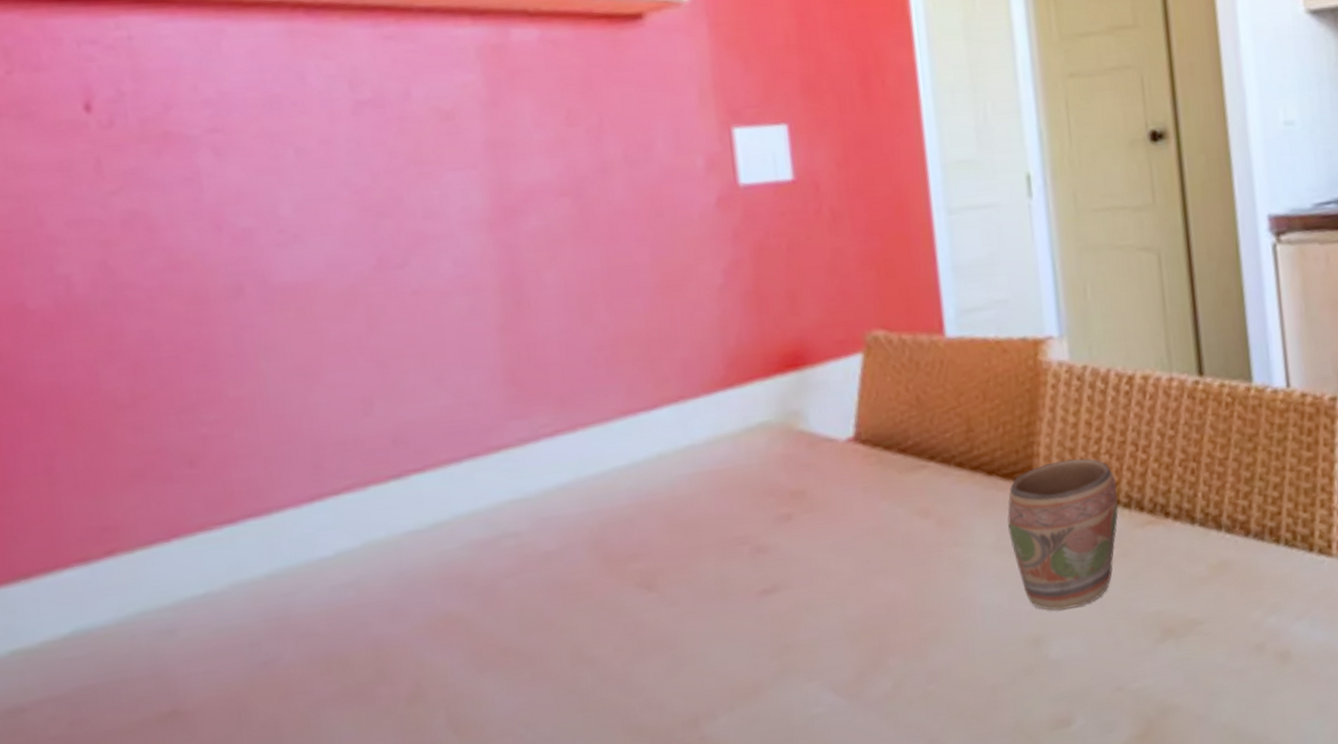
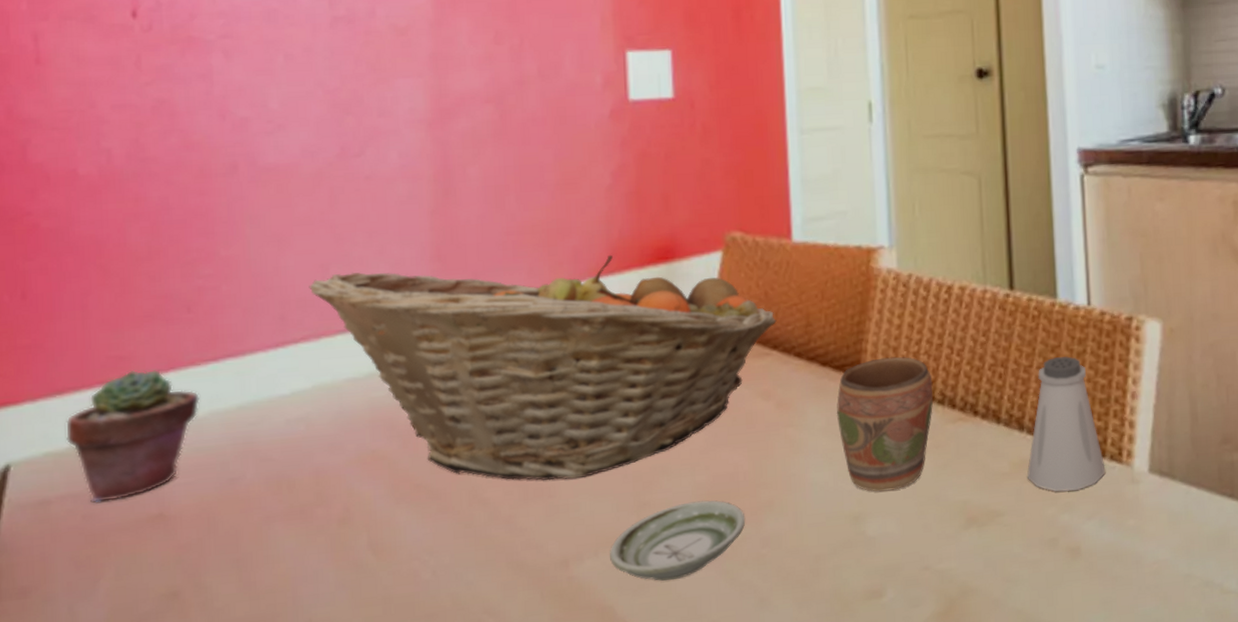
potted succulent: none [36,538,217,706] -> present [65,369,201,504]
fruit basket: none [348,365,932,633] -> present [309,254,777,481]
saucer: none [748,635,908,732] -> present [610,500,746,581]
saltshaker: none [1228,444,1314,593] -> present [1027,355,1105,492]

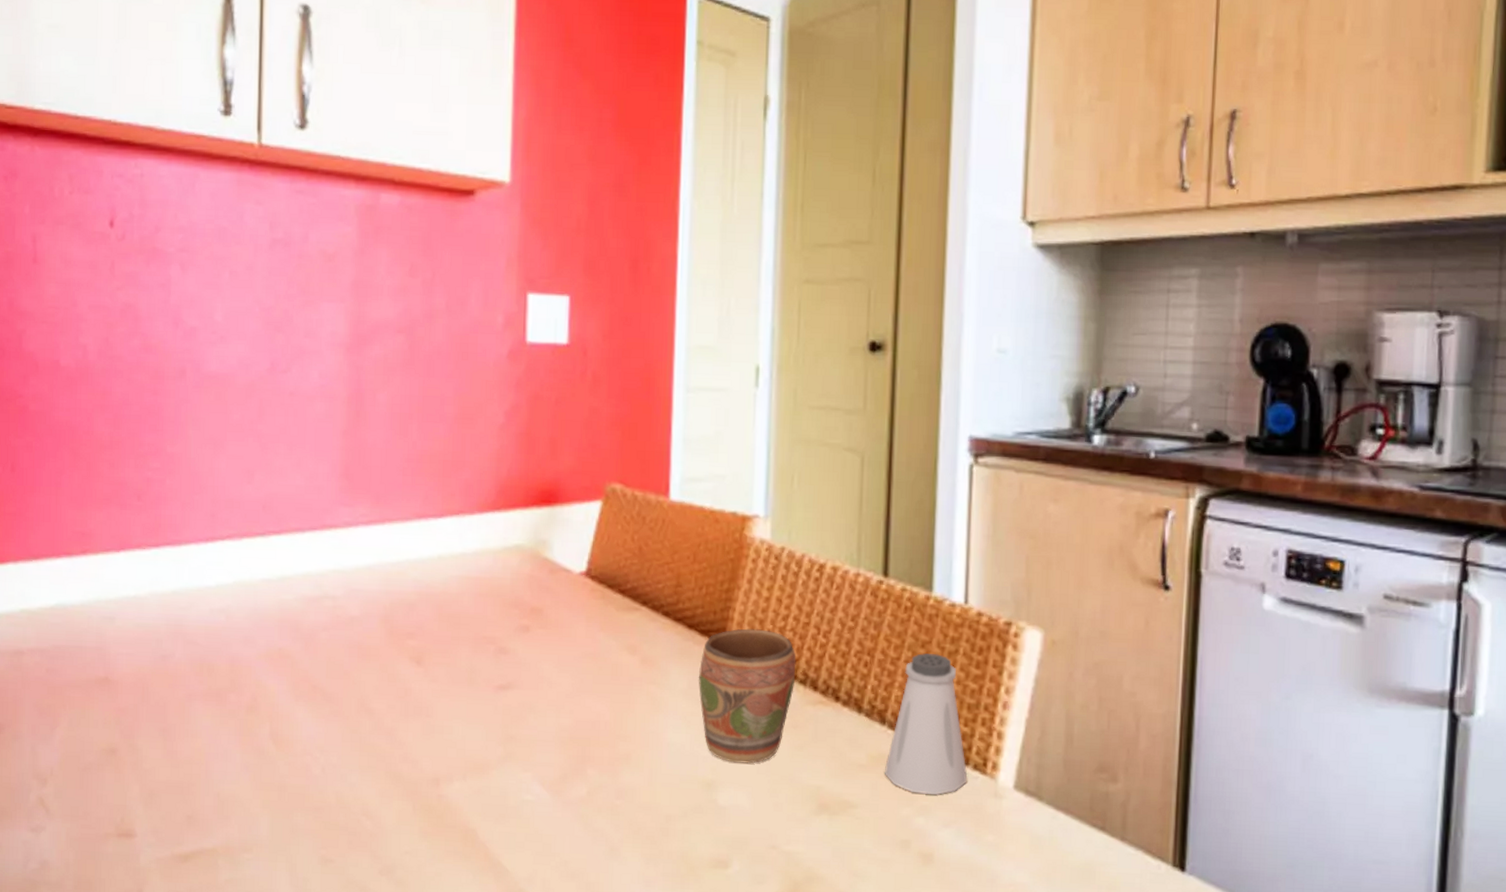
potted succulent: present [65,369,201,504] -> none [37,545,144,660]
fruit basket: present [309,254,777,481] -> none [236,480,648,704]
saucer: present [610,500,746,581] -> none [476,742,603,815]

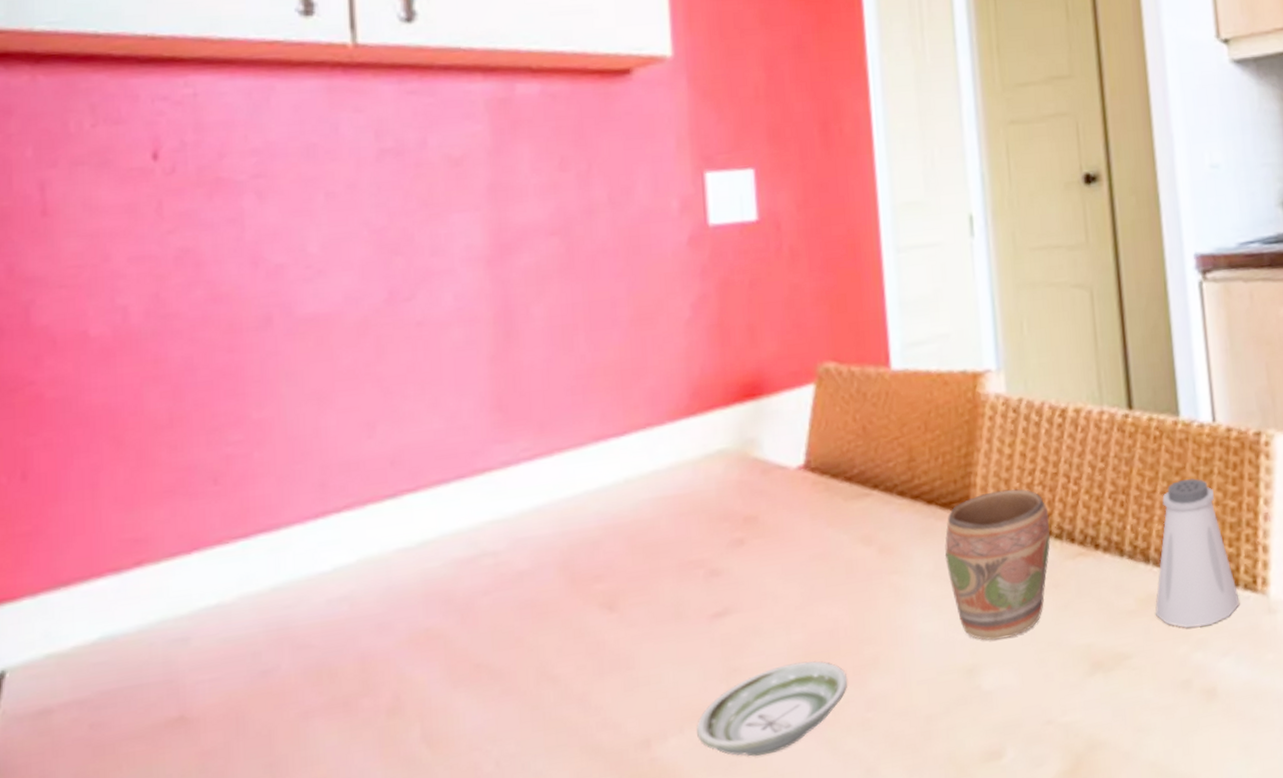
saucer: none [476,742,603,815] -> present [697,661,848,757]

